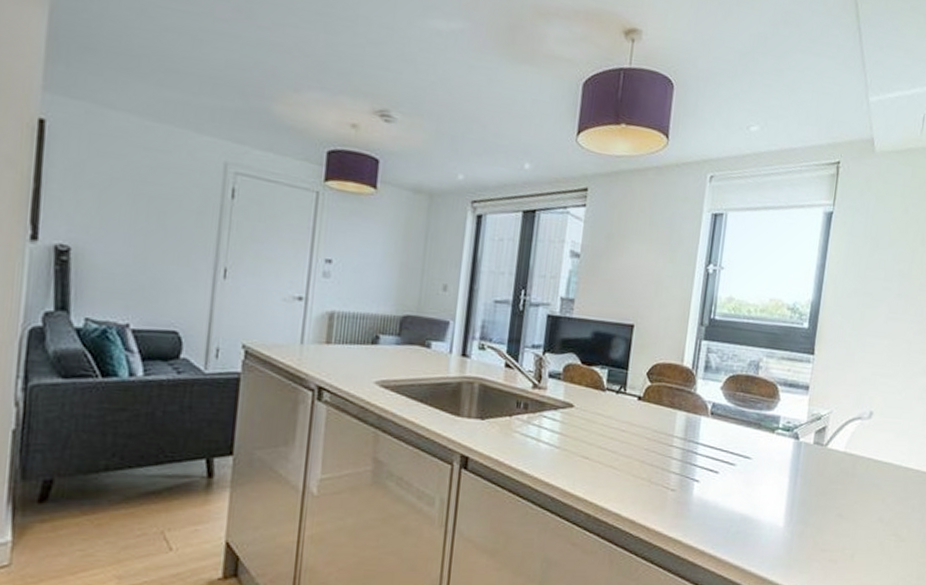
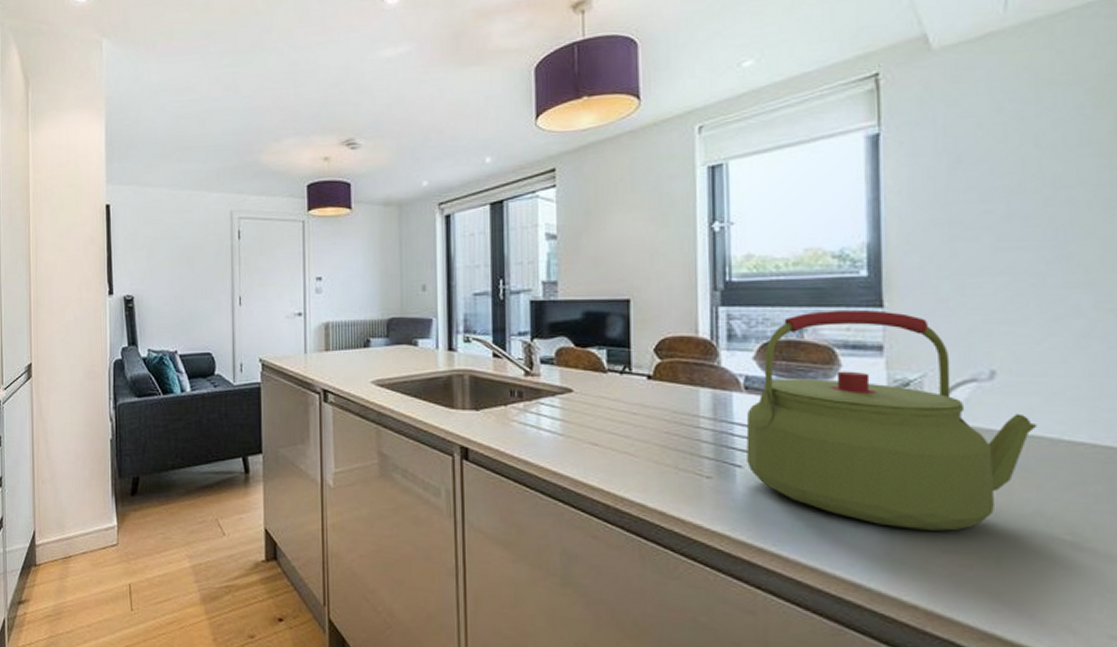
kettle: none [703,353,890,534] -> present [746,310,1038,531]

